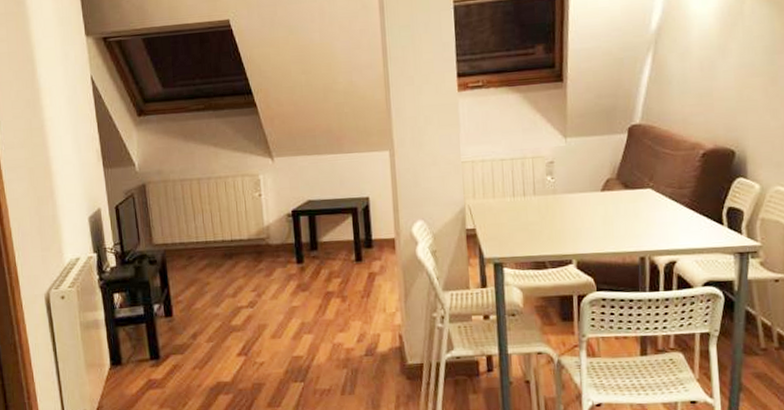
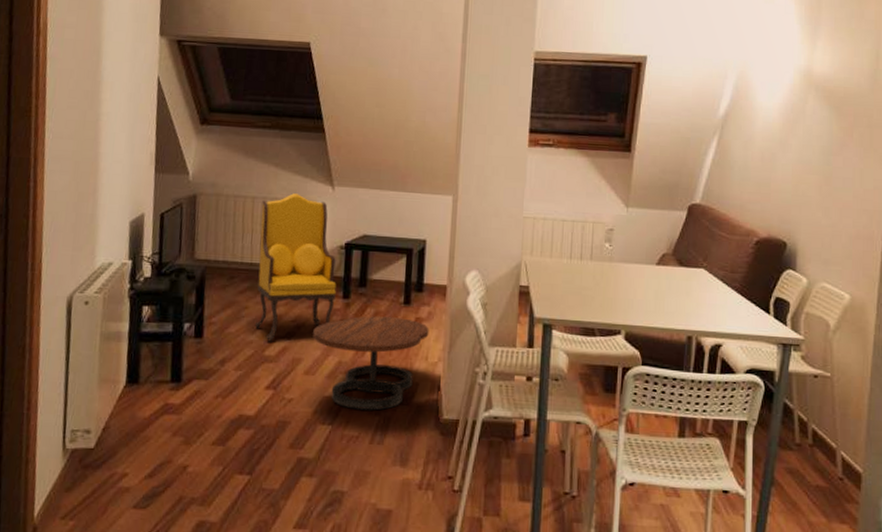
armchair: none [207,169,290,313] -> present [254,193,337,342]
coffee table: none [273,274,384,365] -> present [313,316,429,411]

